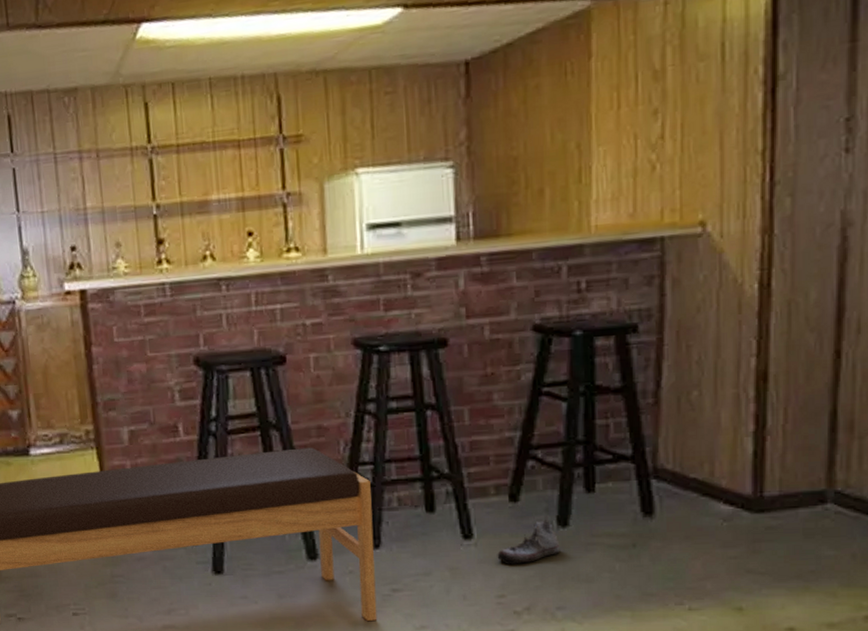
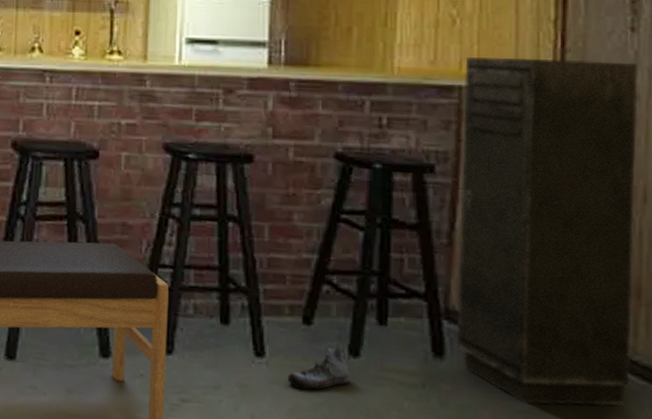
storage cabinet: none [665,188,852,550] -> present [456,57,638,406]

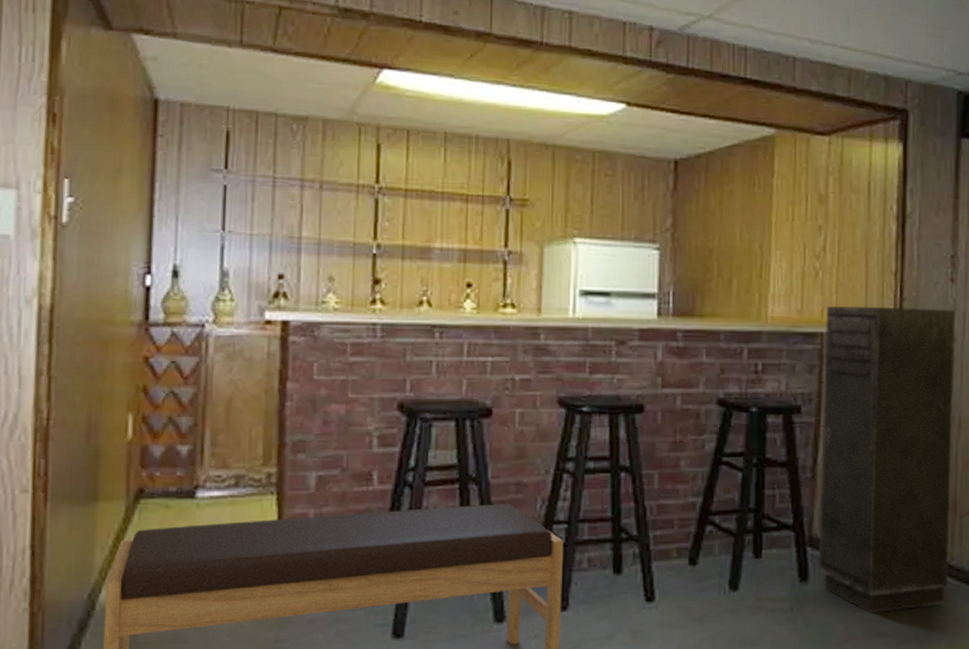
shoe: present [287,347,350,390] -> none [675,583,730,629]

